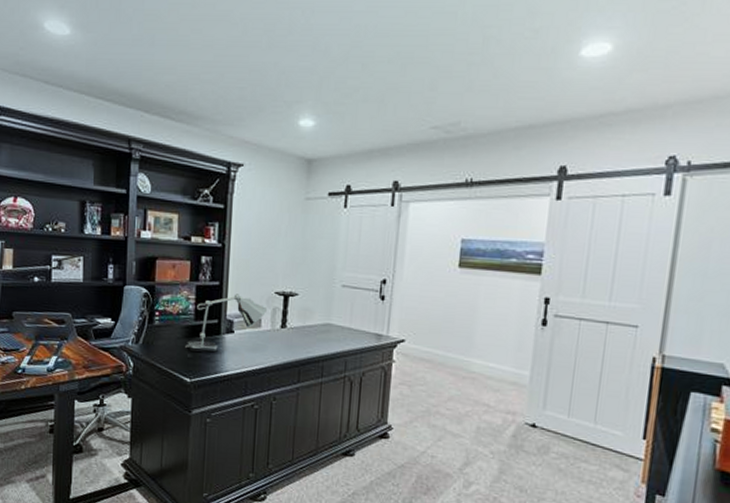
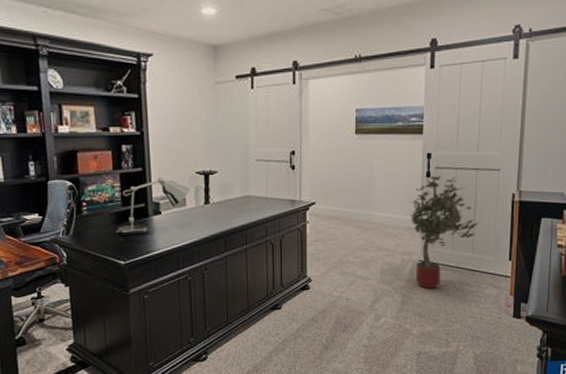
potted tree: none [517,325,606,460] -> present [409,176,479,289]

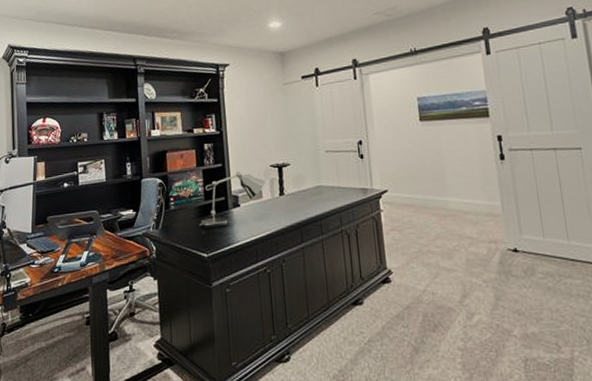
potted tree: present [409,176,479,289] -> none [488,158,569,282]

